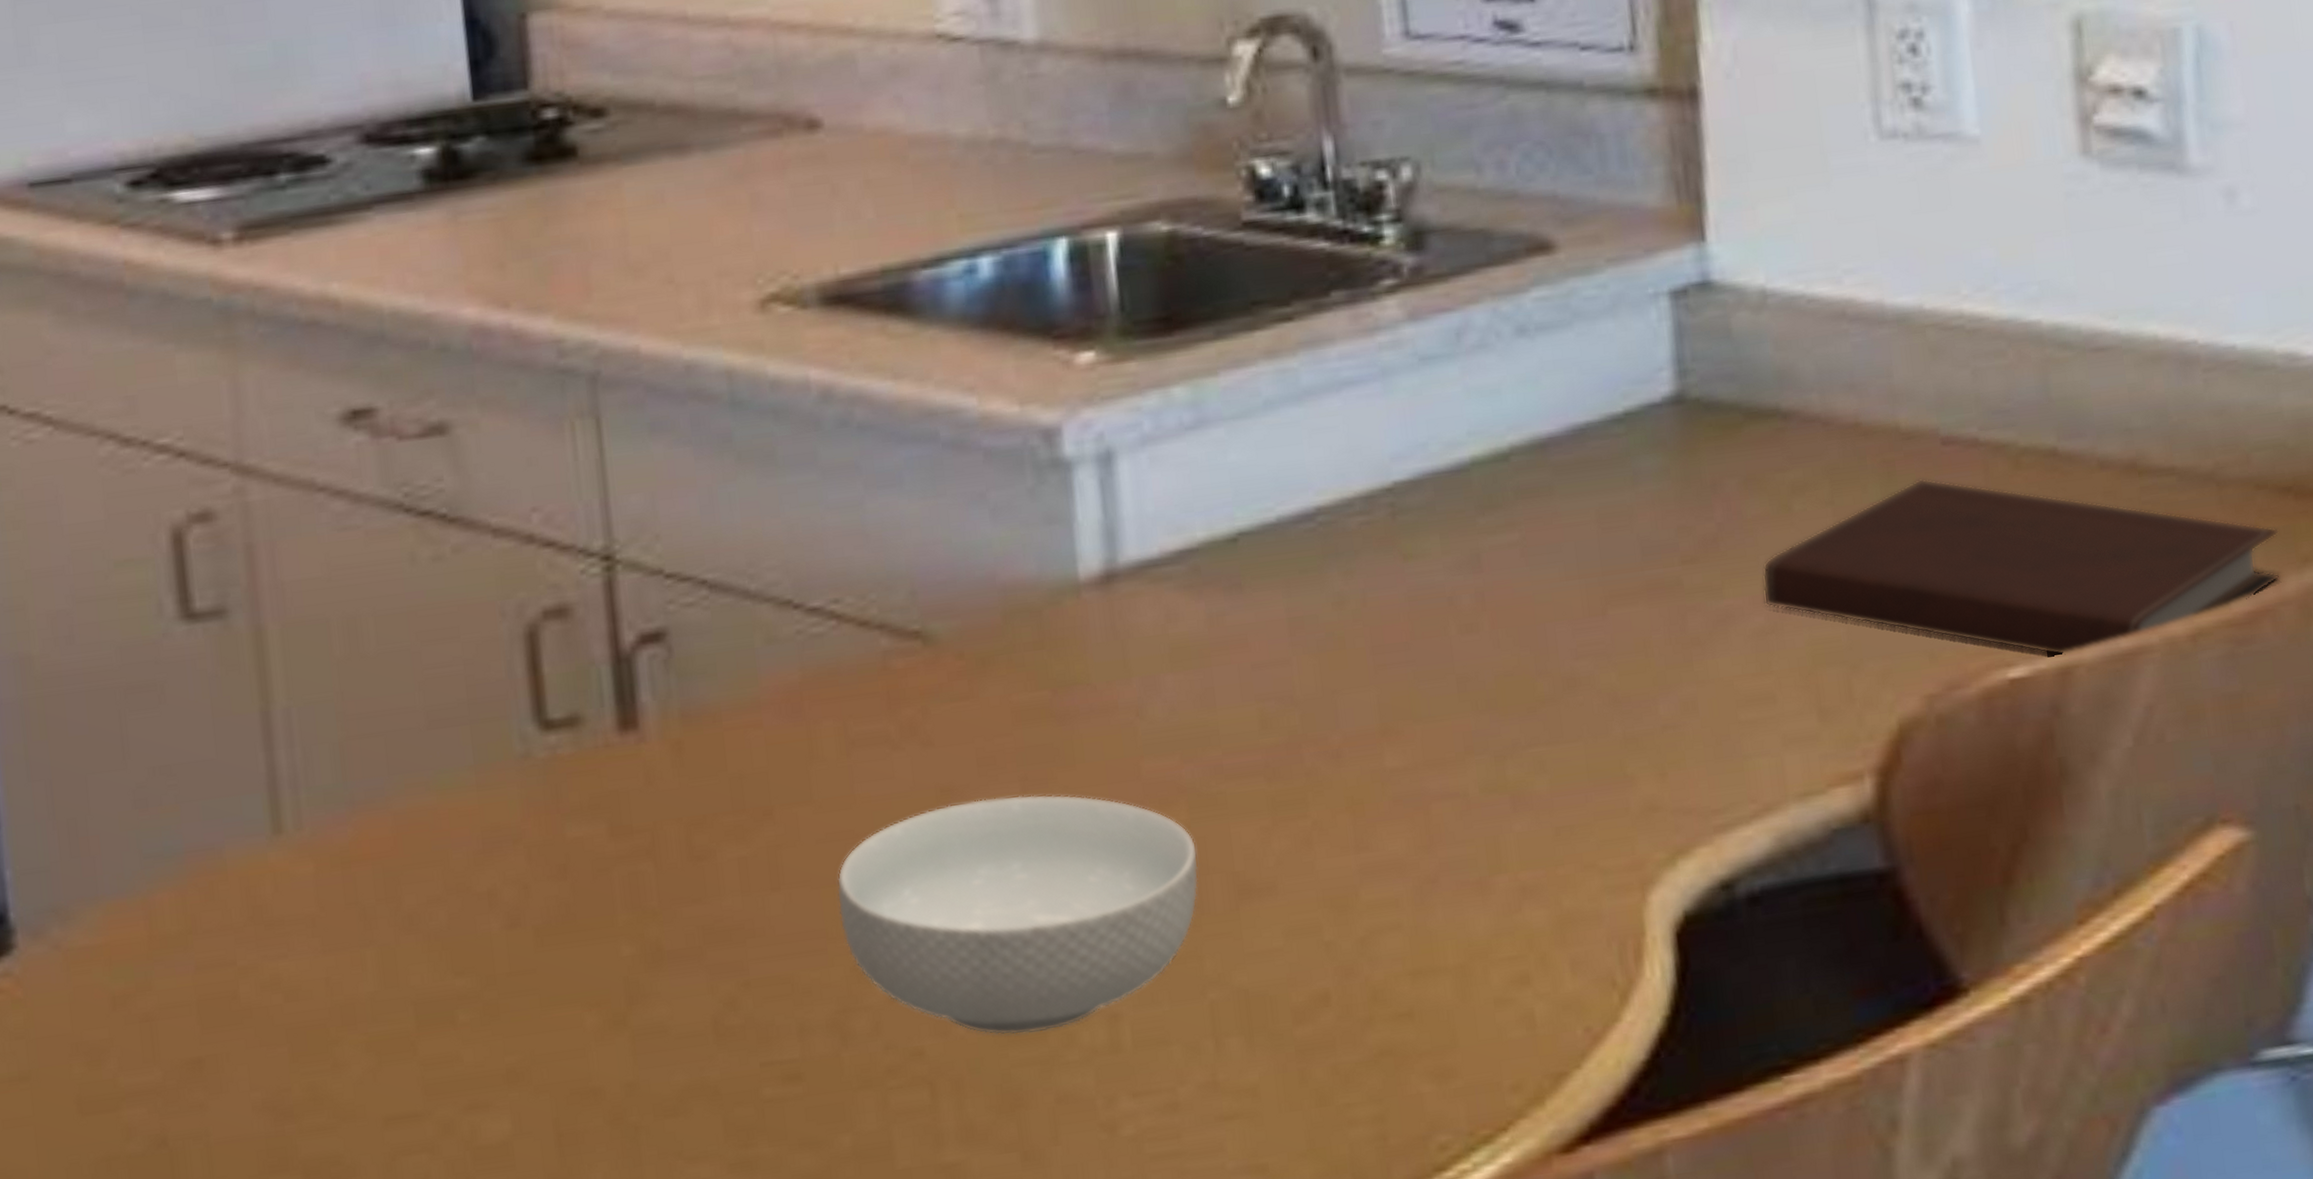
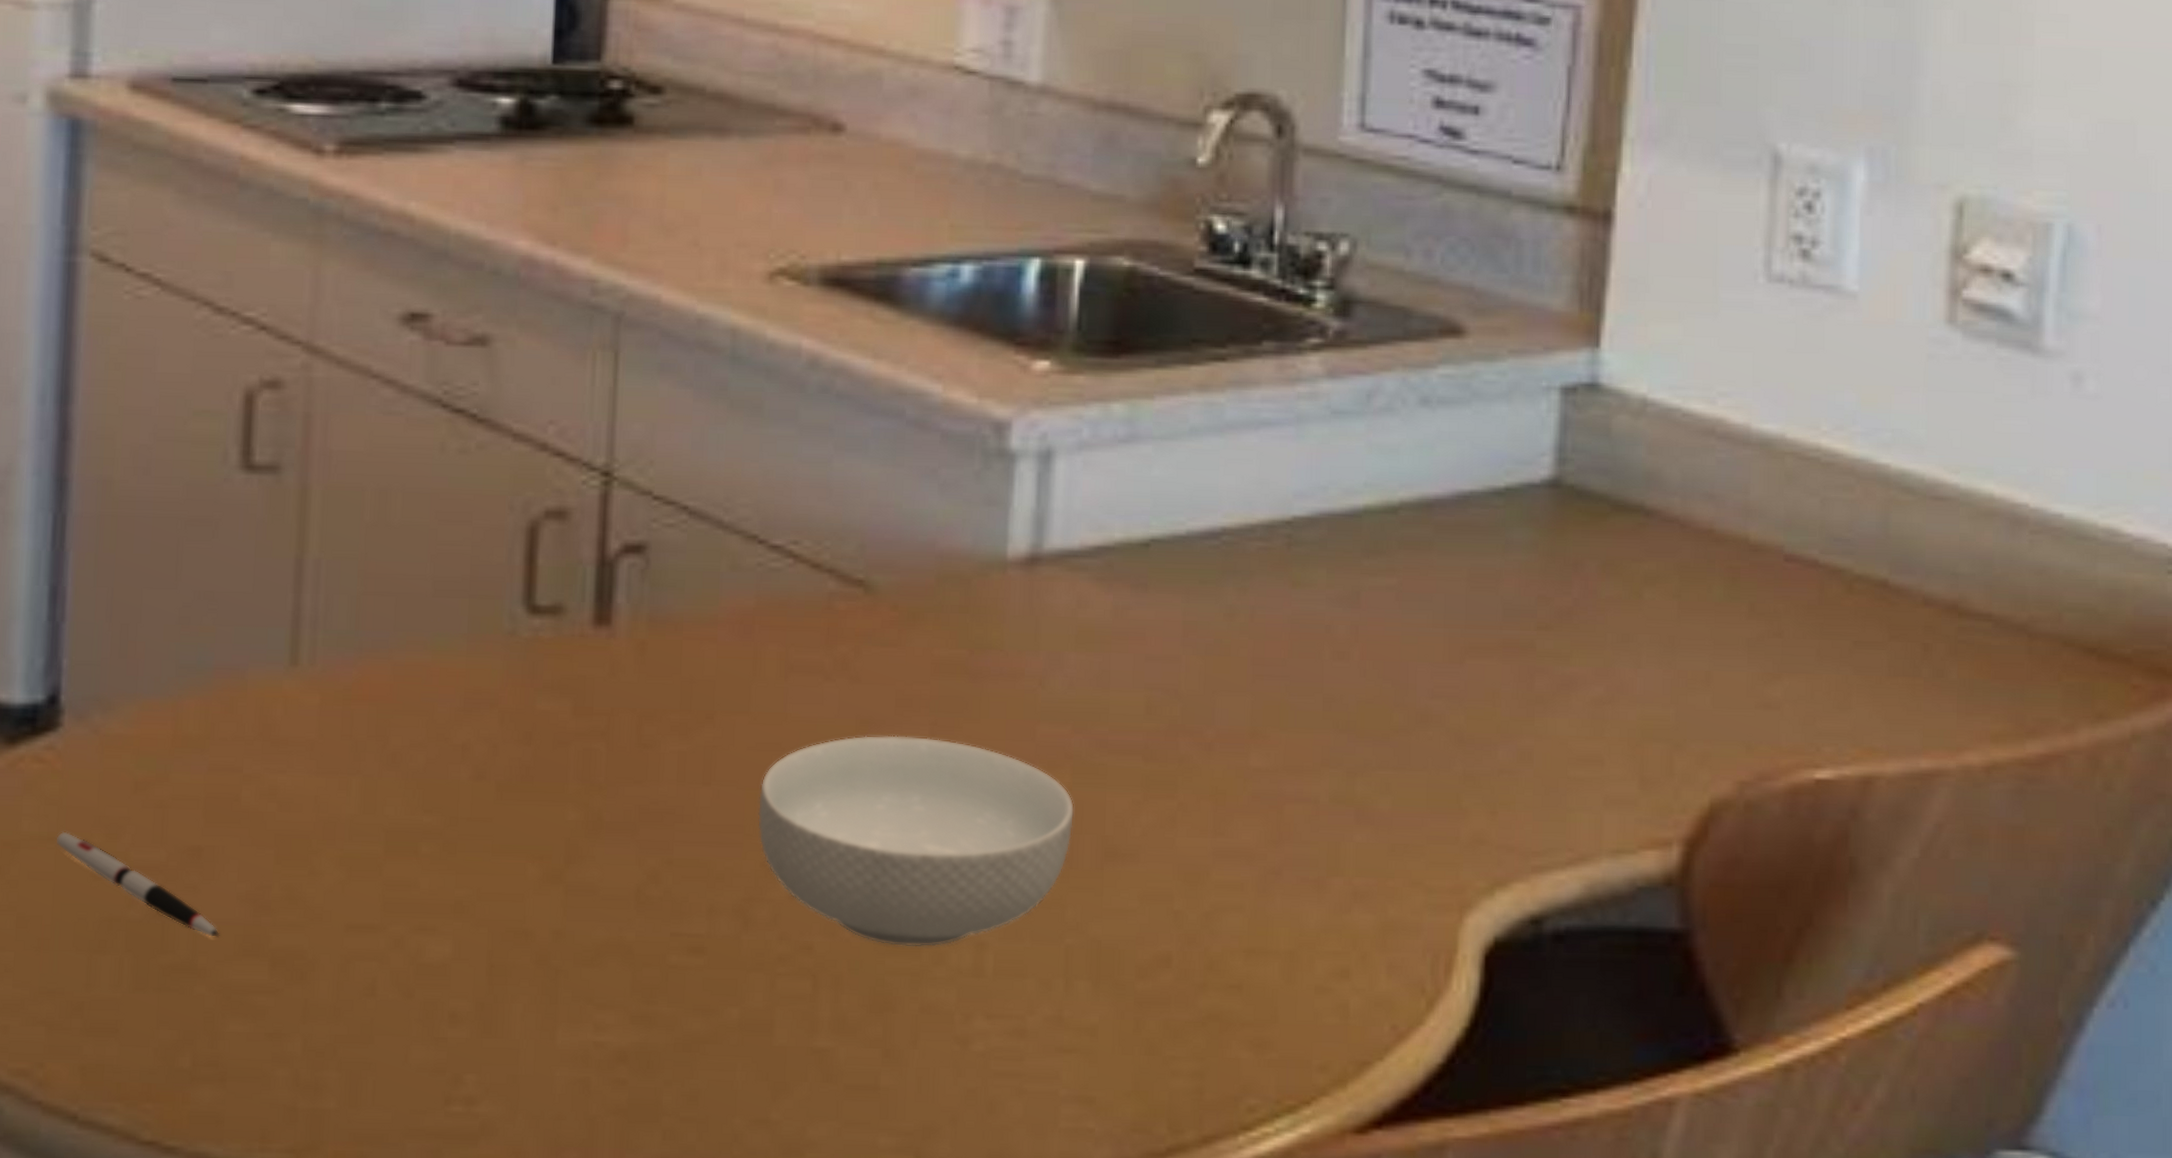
pen: none [29,1066,240,1159] -> present [55,831,220,938]
notebook: present [1762,479,2280,656] -> none [1605,588,2079,766]

